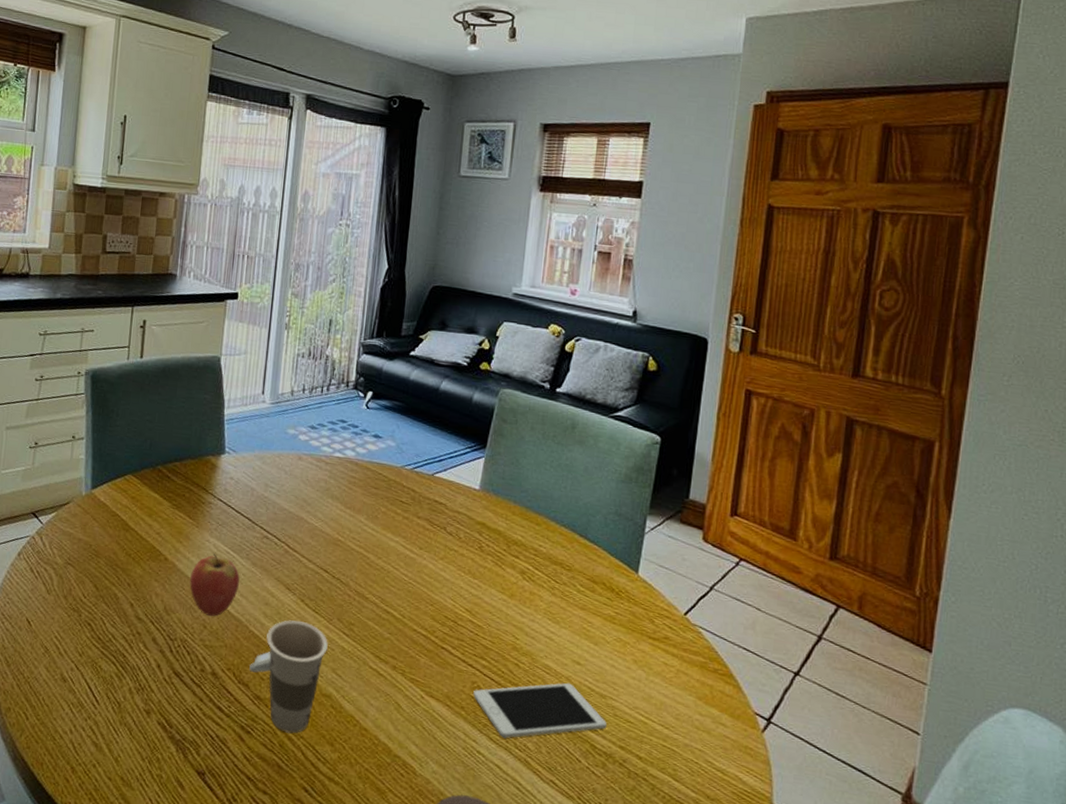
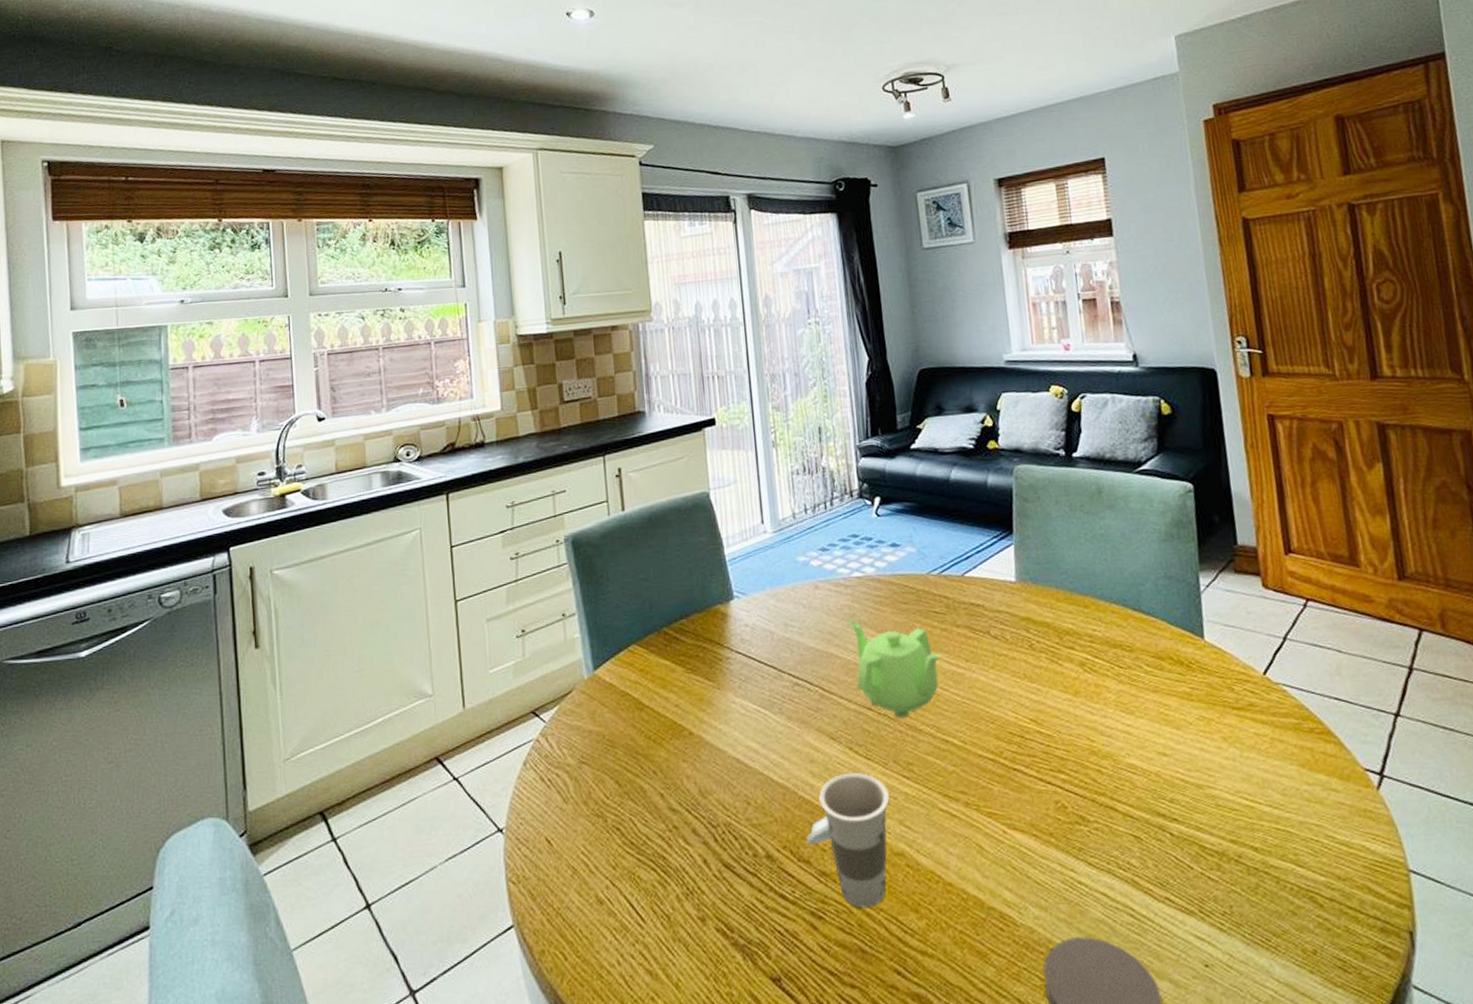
fruit: present [190,553,240,616] -> none [721,715,778,789]
teapot: none [319,493,400,585] -> present [848,620,942,718]
cell phone: present [473,682,607,739] -> none [1059,779,1211,860]

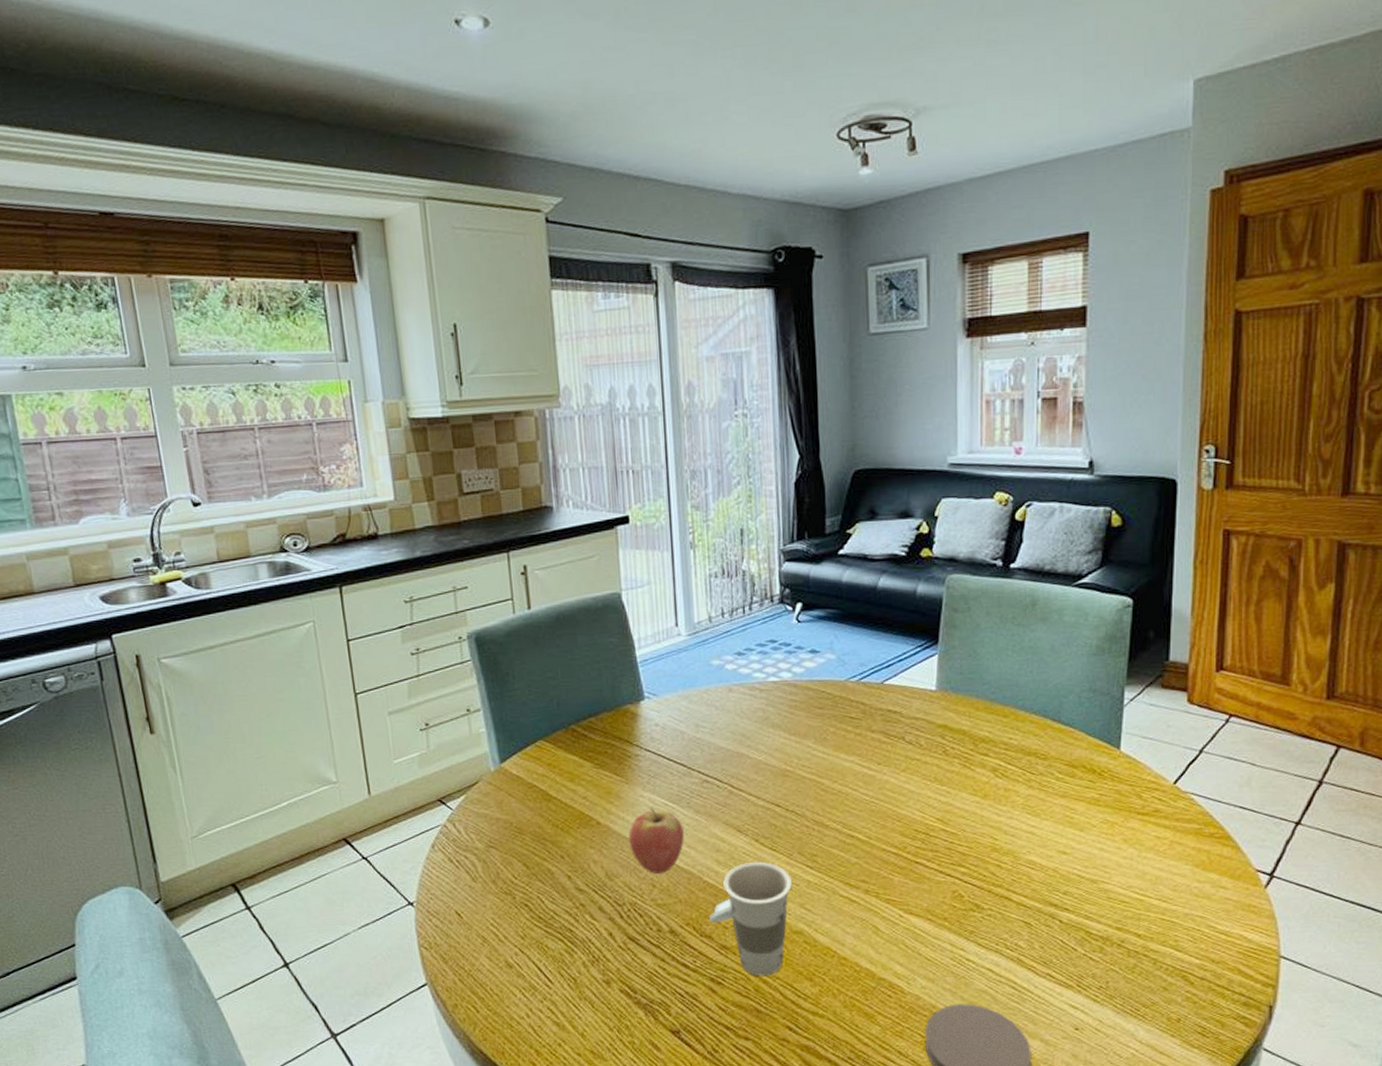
fruit: none [721,715,778,789] -> present [629,808,684,874]
teapot: present [848,620,942,718] -> none [761,723,855,814]

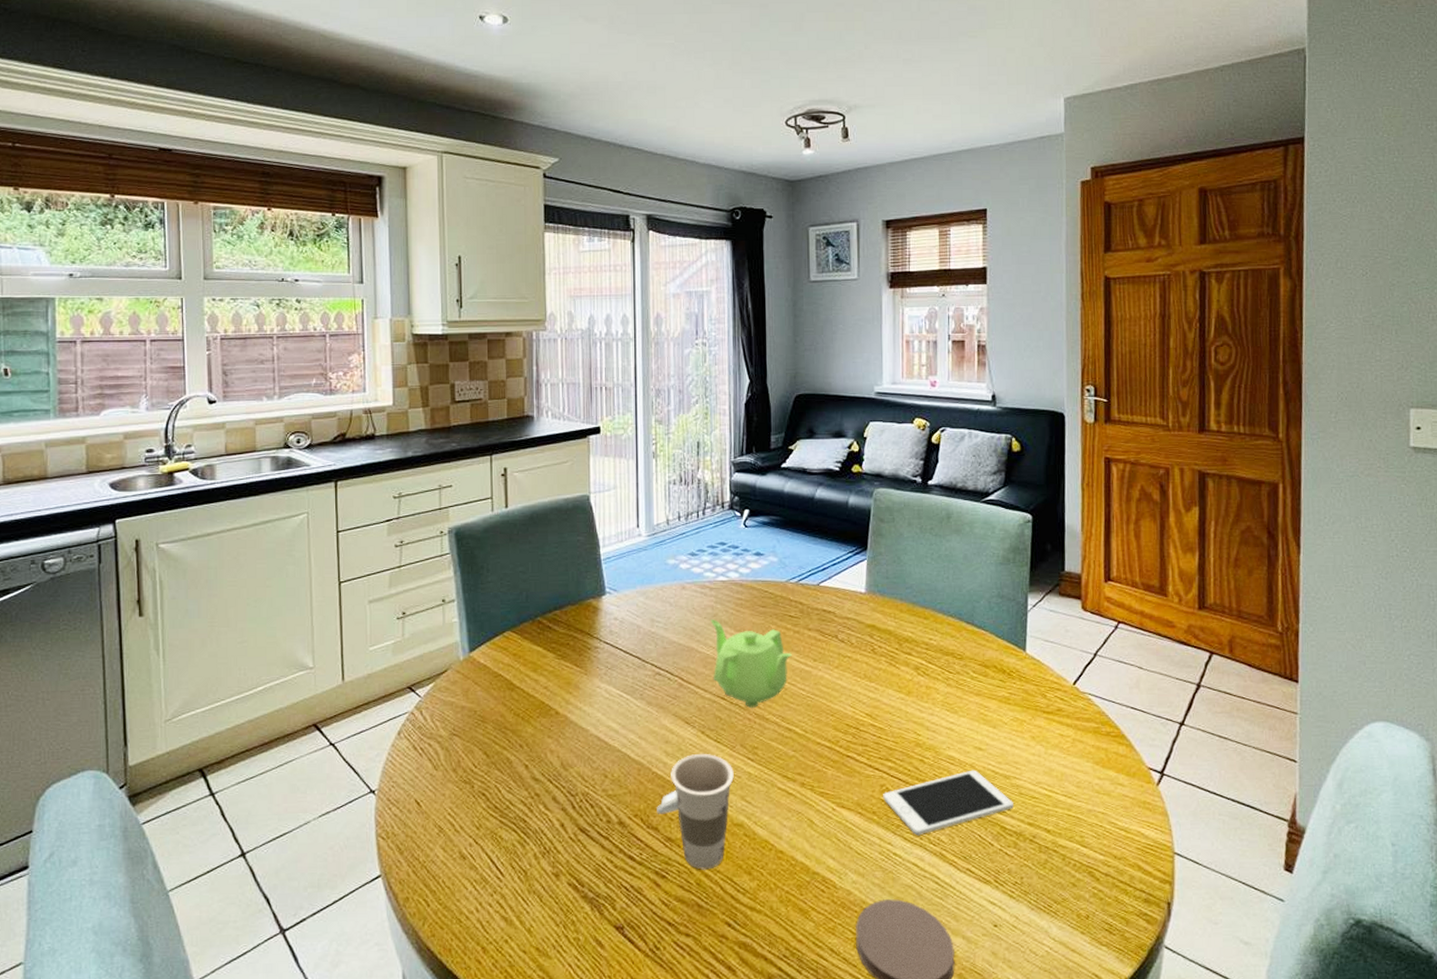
fruit: present [629,808,684,874] -> none [585,699,636,764]
teapot: none [761,723,855,814] -> present [710,619,793,708]
cell phone: none [955,874,1100,942] -> present [883,769,1013,836]

